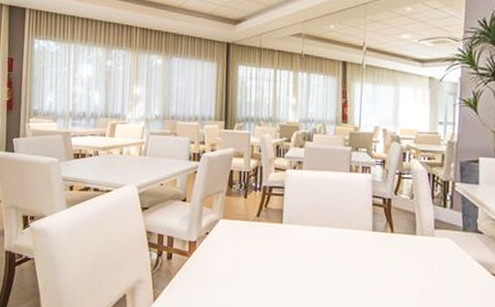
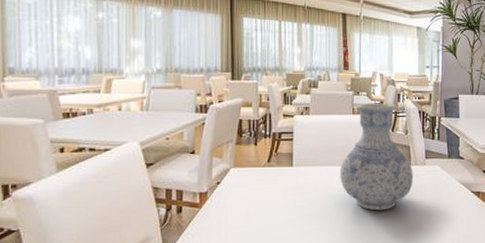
vase: none [333,160,419,283] -> present [340,103,413,211]

